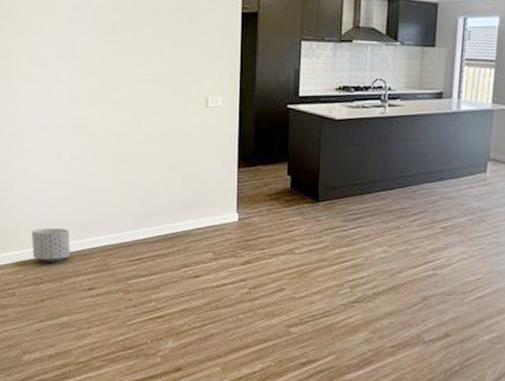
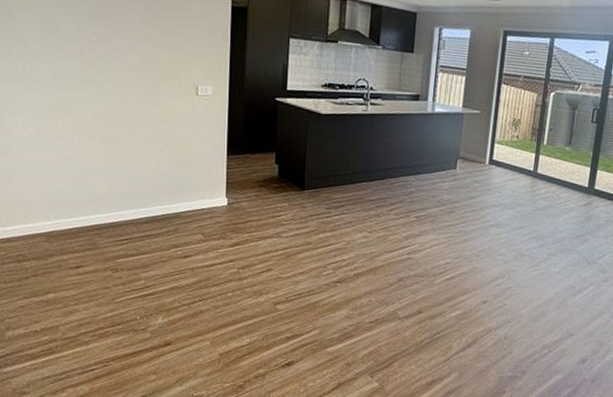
planter: present [32,227,70,263] -> none [14,206,56,241]

